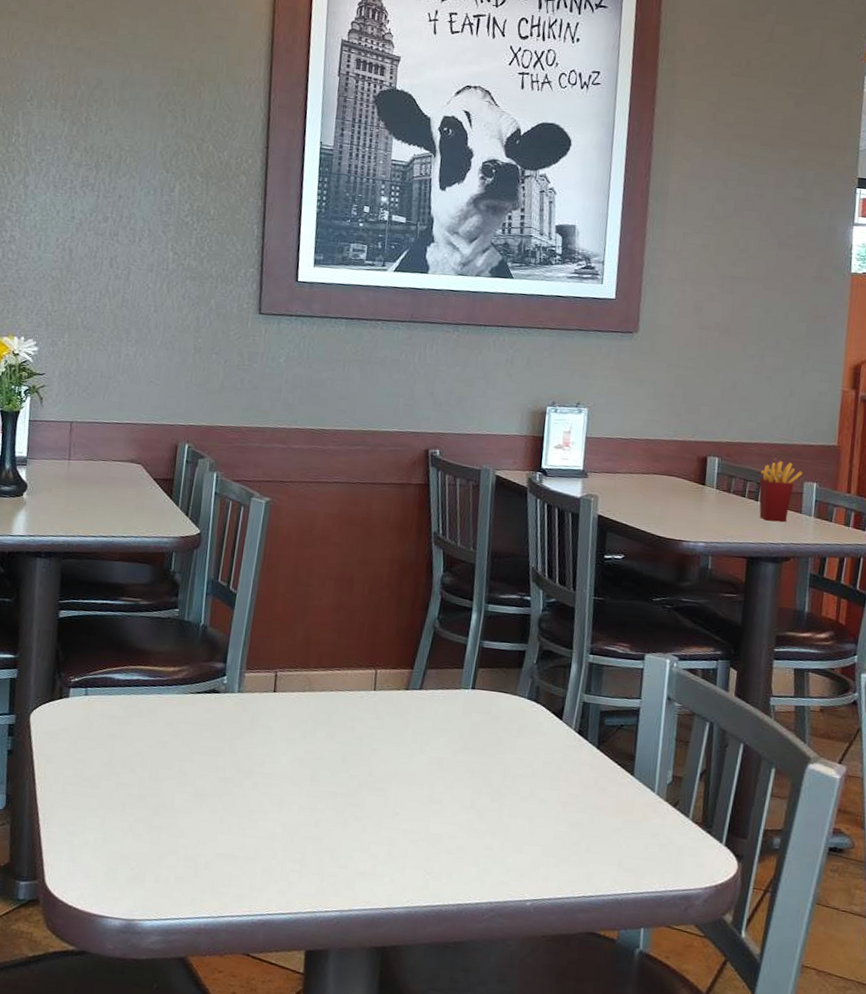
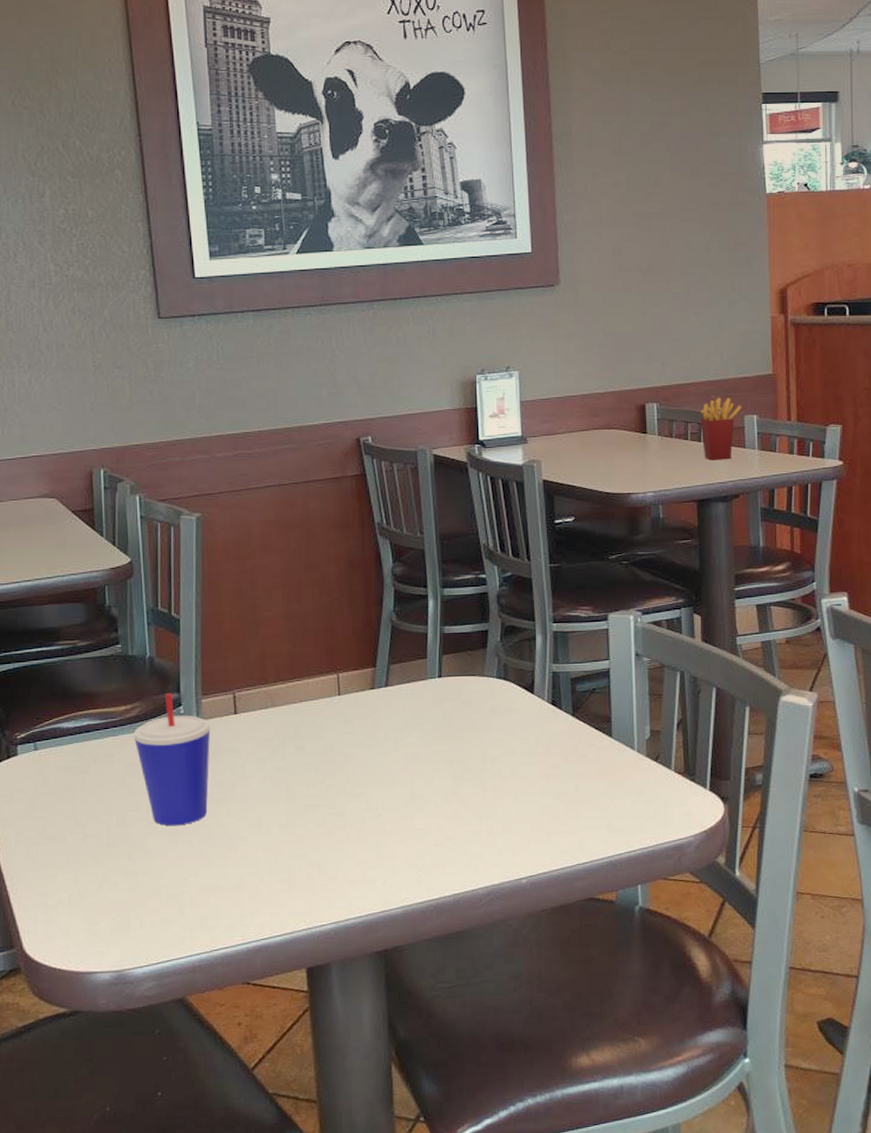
beverage cup: none [177,662,249,790] -> present [134,693,210,826]

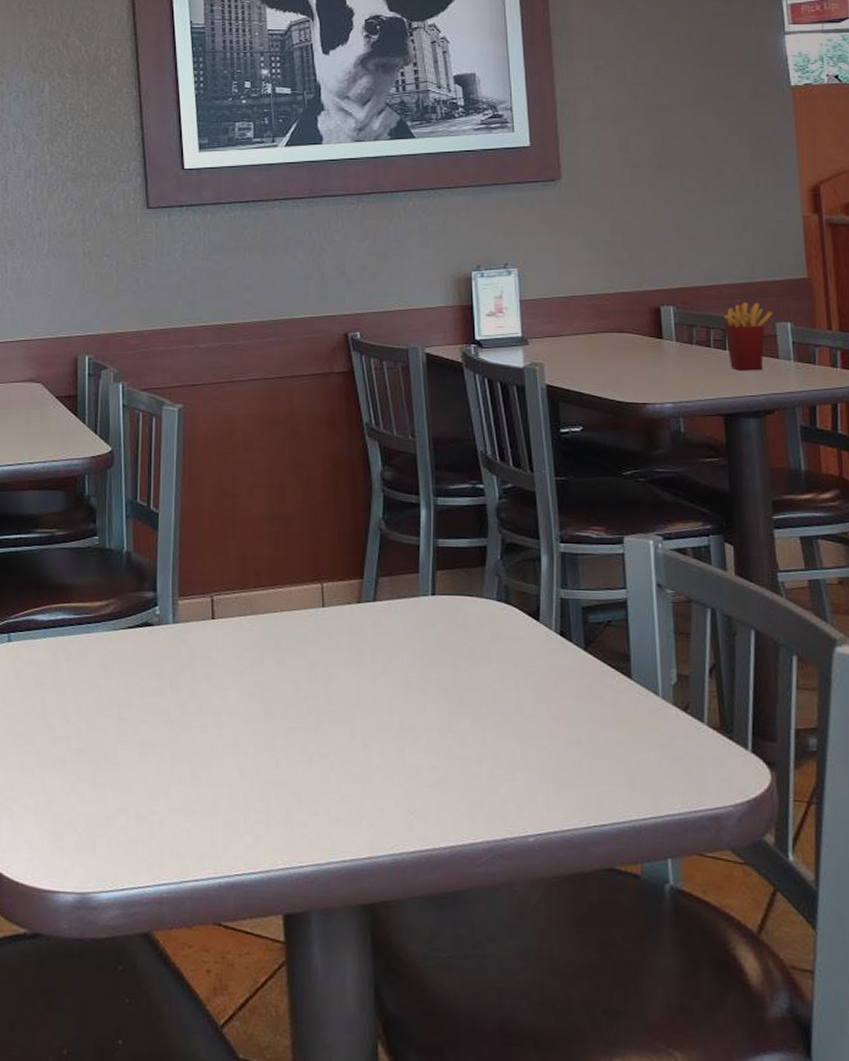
beverage cup: present [134,693,210,826] -> none [108,591,186,737]

